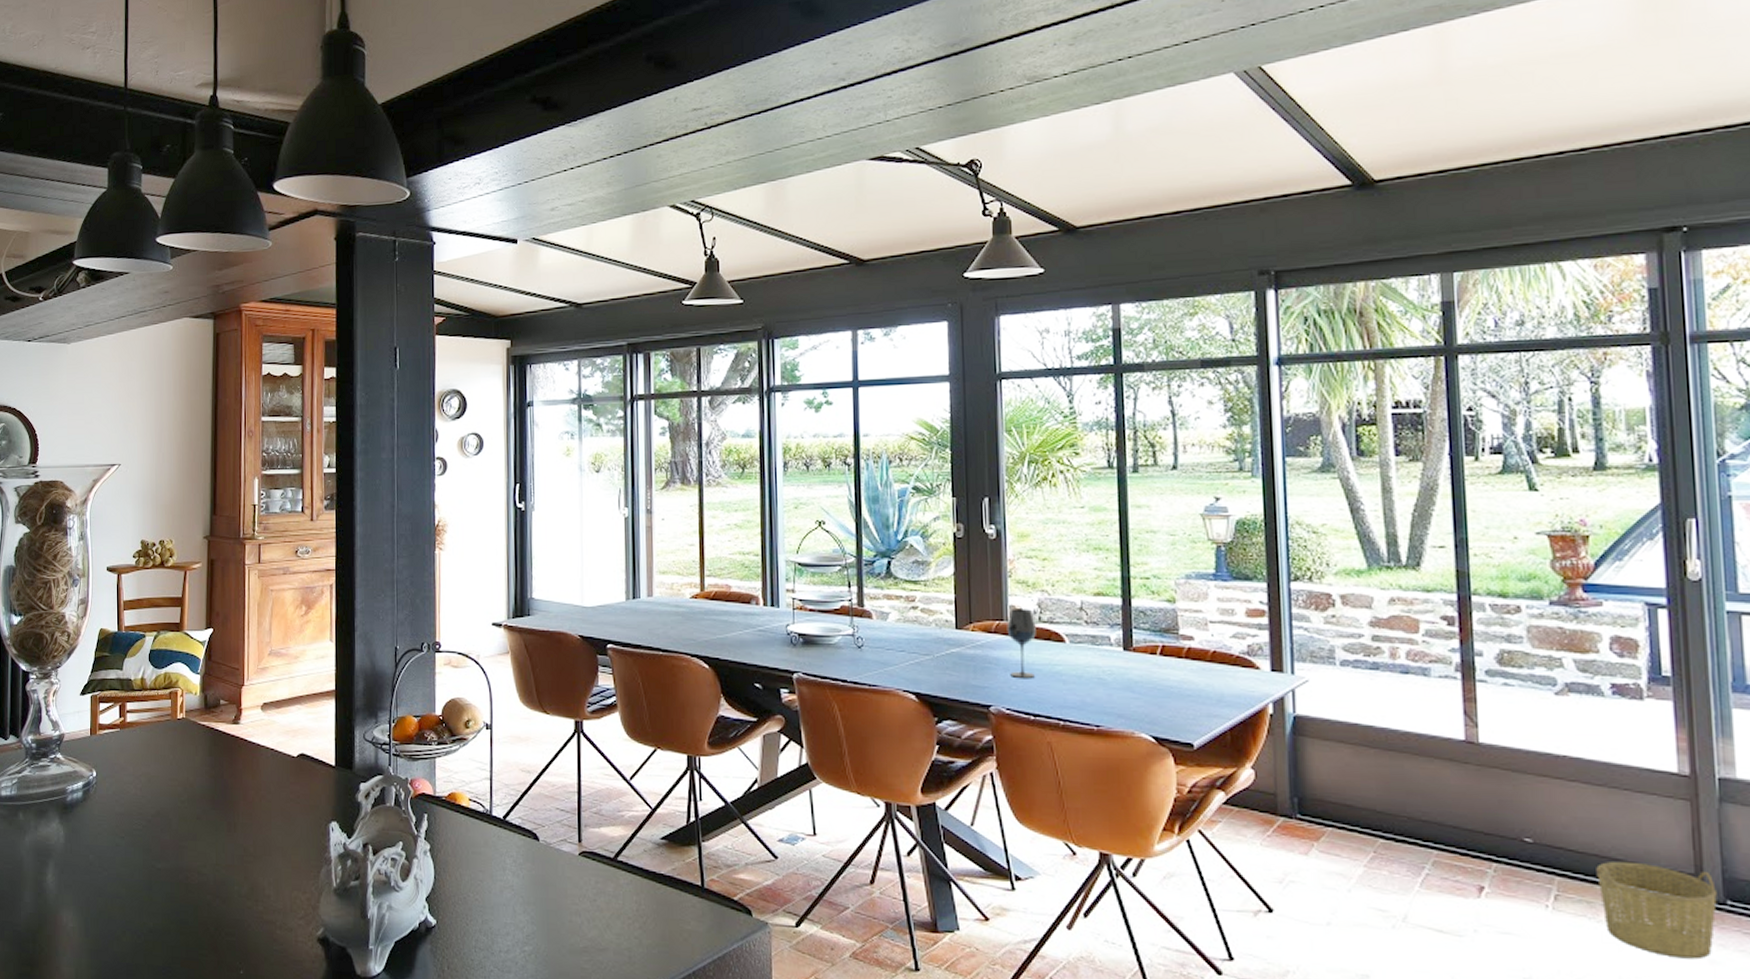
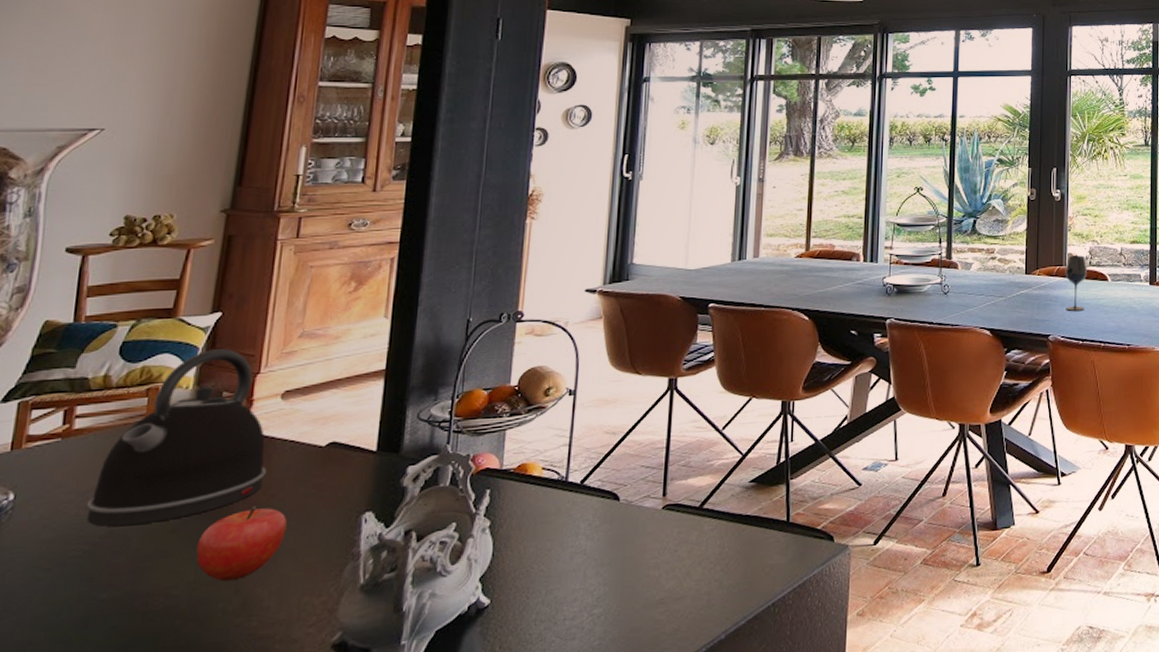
kettle: none [141,661,256,809] -> present [86,349,266,527]
fruit: none [215,804,276,868] -> present [196,506,288,582]

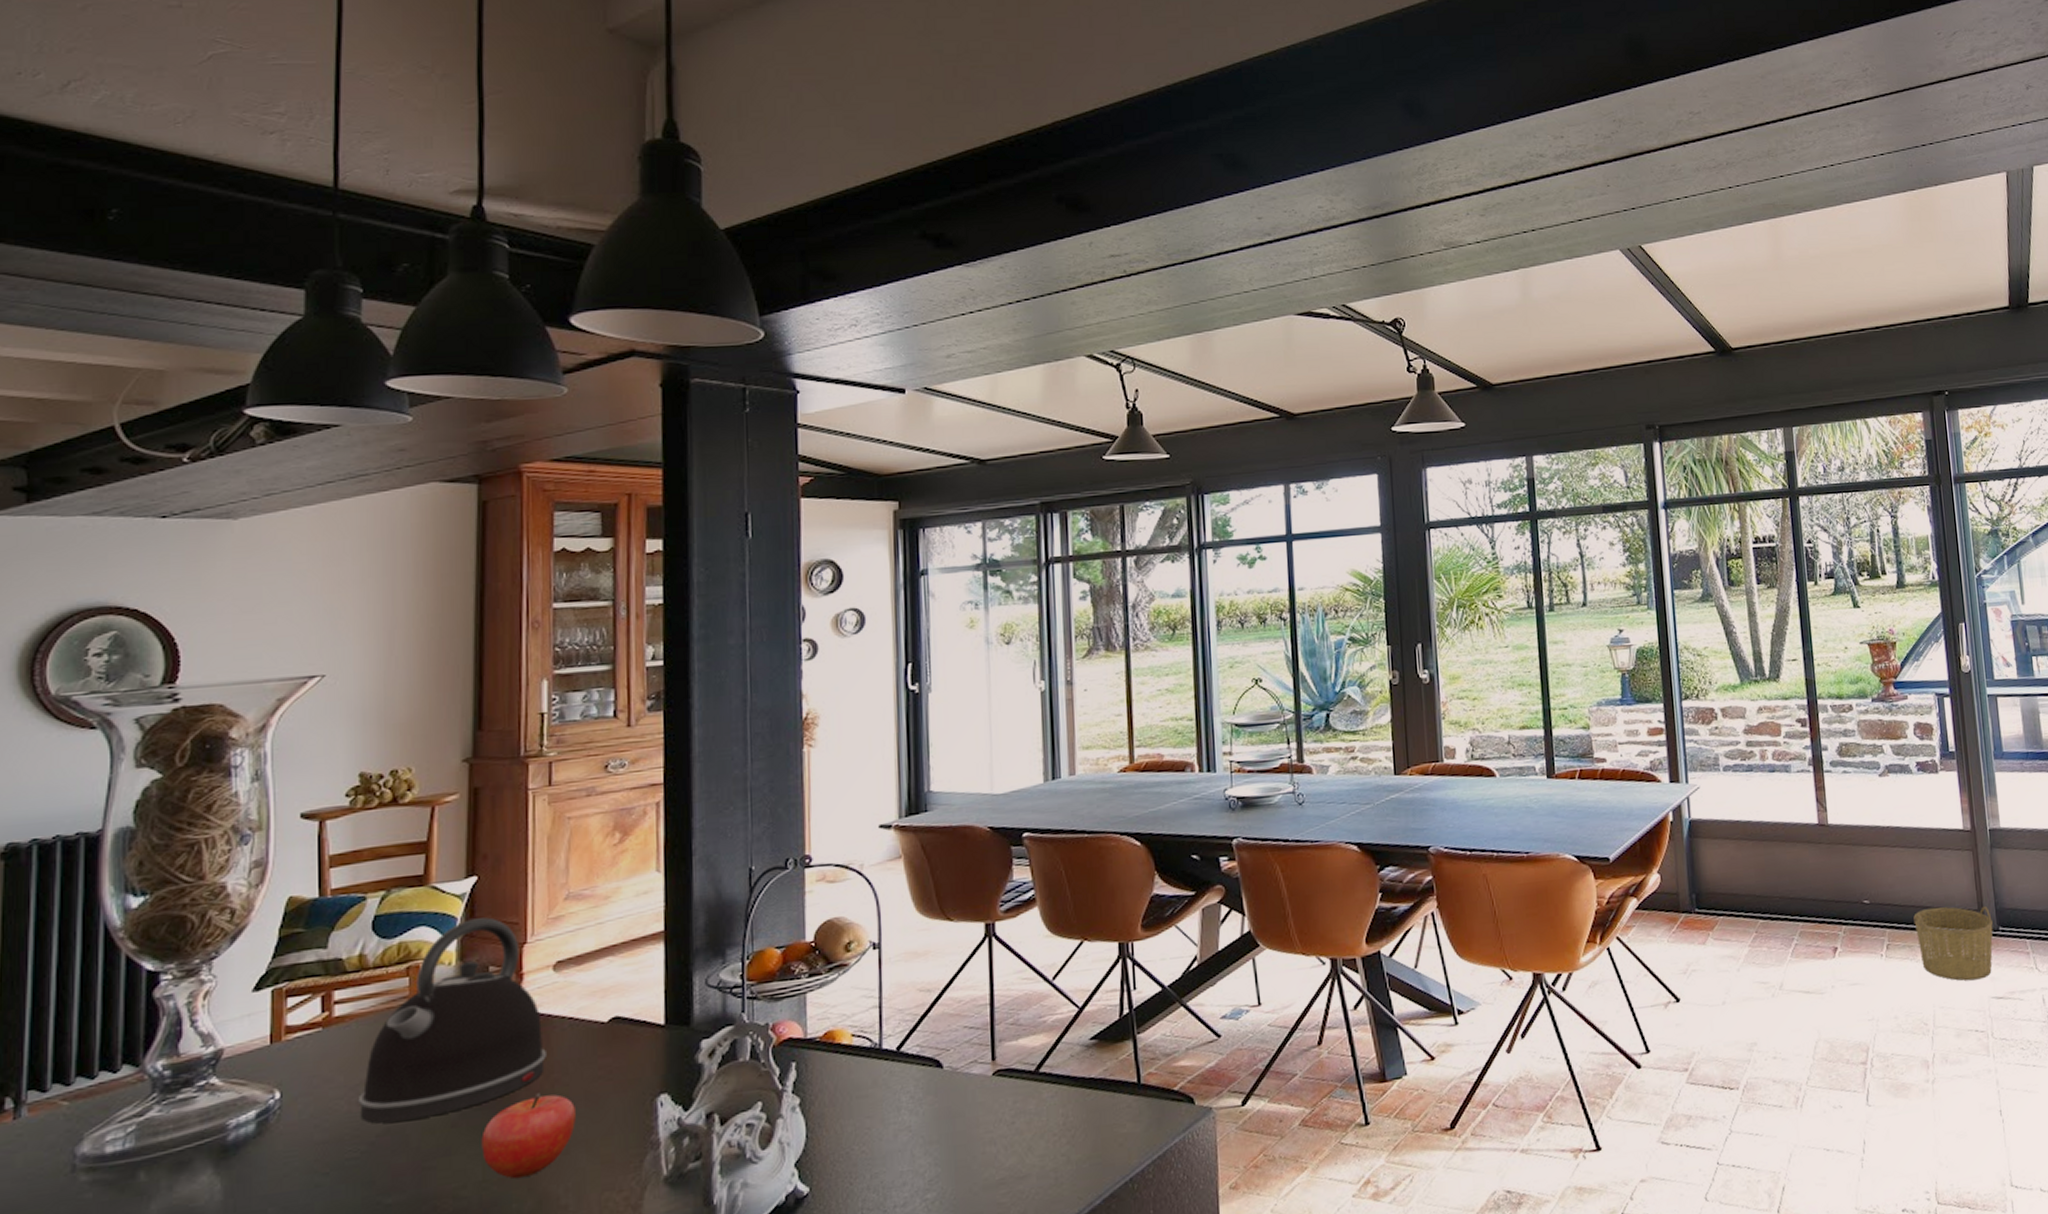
wine glass: present [1065,255,1087,311] -> none [1442,748,1469,816]

